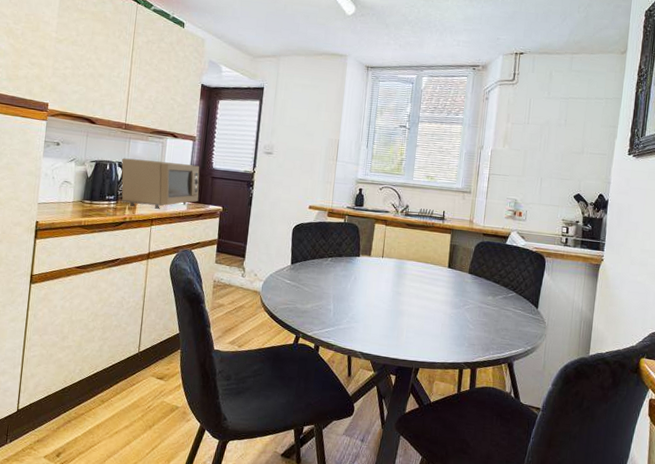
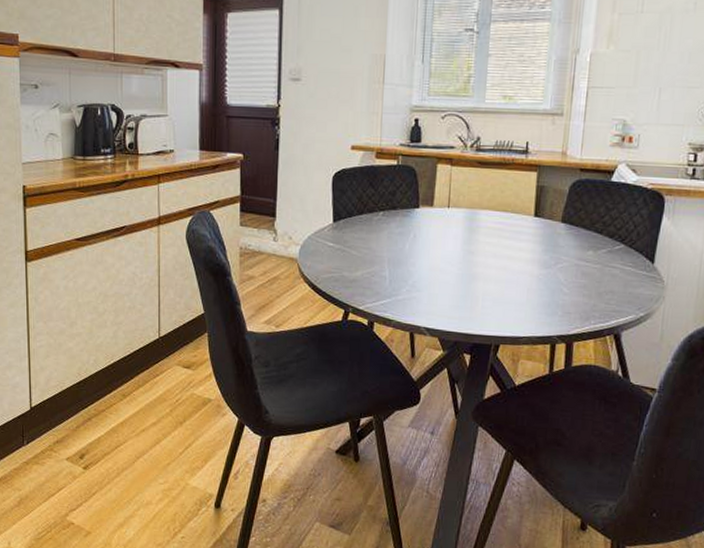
microwave: present [121,158,200,209] -> none [115,99,213,162]

